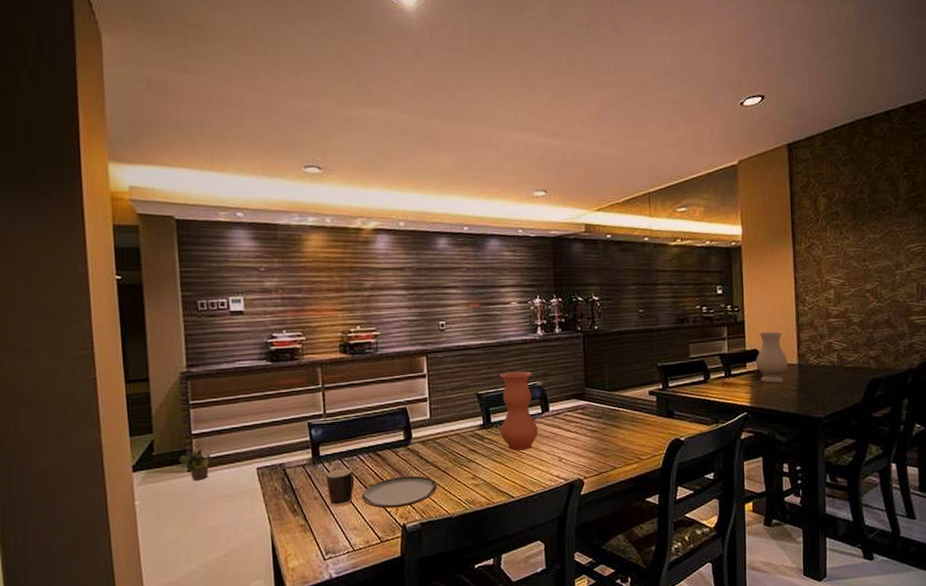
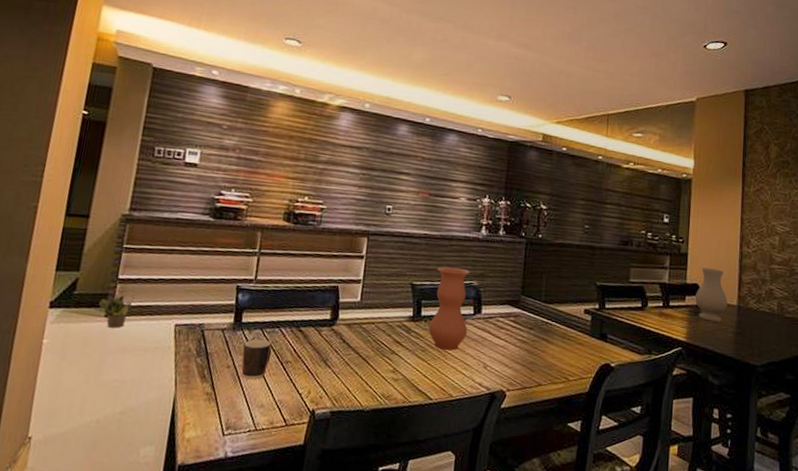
plate: present [361,475,438,509] -> none [275,357,356,391]

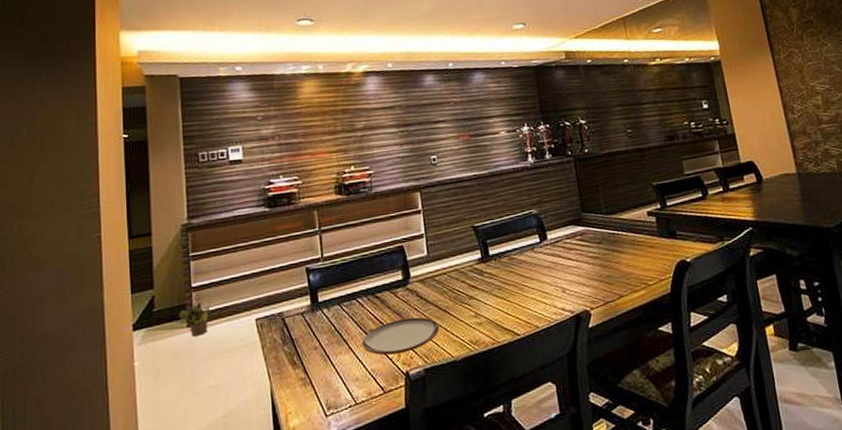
mug: present [241,338,272,380] -> none [325,313,355,356]
plate: none [275,357,356,391] -> present [362,317,440,355]
vase: present [428,266,470,351] -> none [494,200,539,284]
vase: present [694,268,728,322] -> none [752,141,788,195]

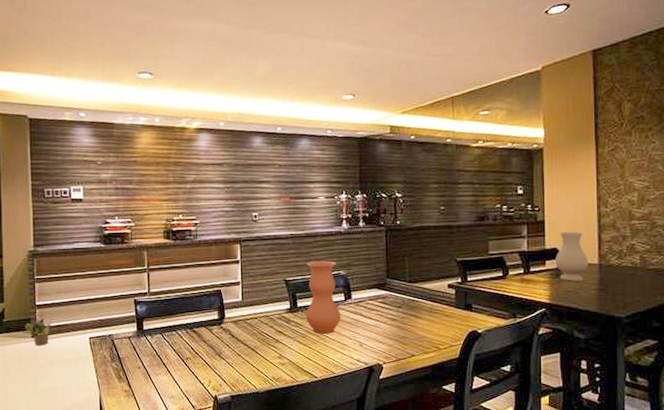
plate: present [362,317,440,355] -> none [179,352,247,380]
vase: none [494,200,539,284] -> present [305,261,341,334]
vase: none [752,141,788,195] -> present [554,232,588,282]

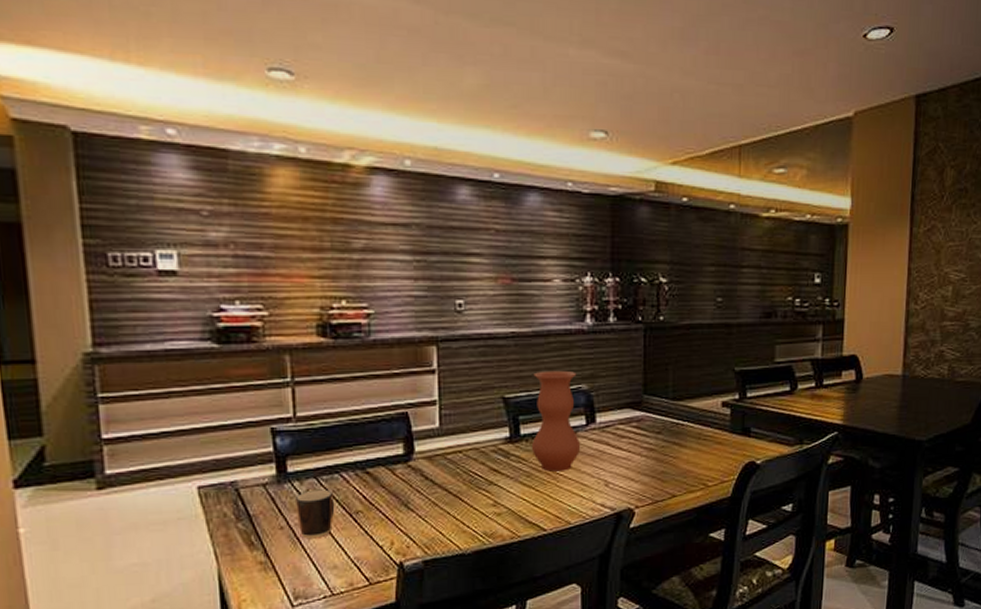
potted plant: present [24,318,52,346] -> none [82,459,131,502]
mug: none [148,342,173,376] -> present [296,489,335,539]
vase: present [554,232,588,282] -> none [852,334,891,397]

